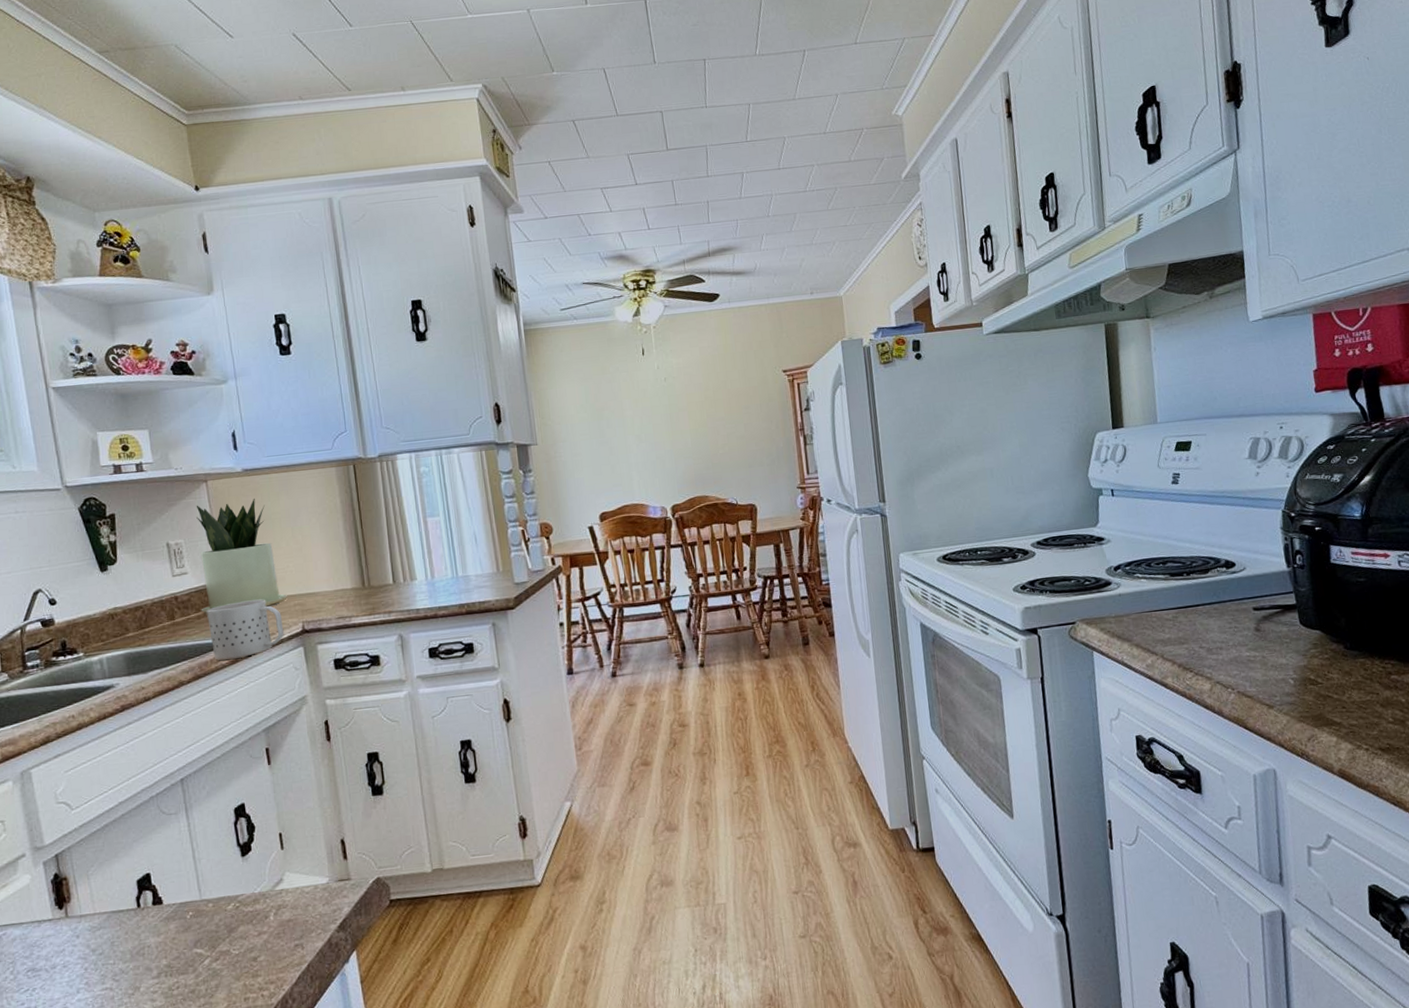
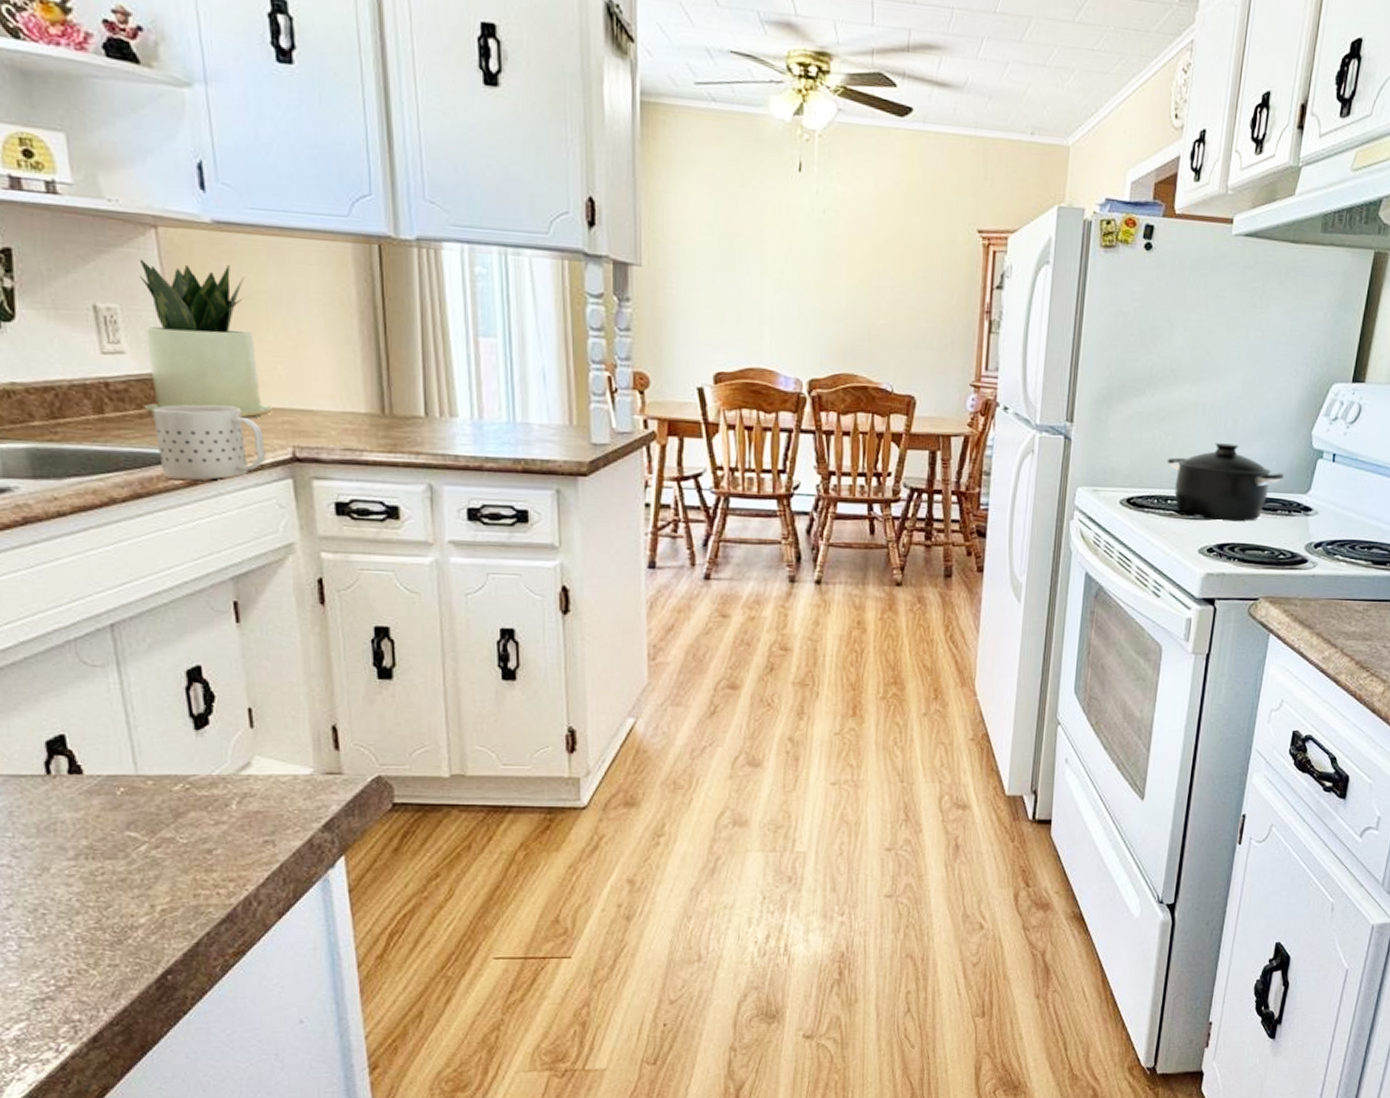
saucepan: none [969,496,1074,561] -> present [1167,443,1285,521]

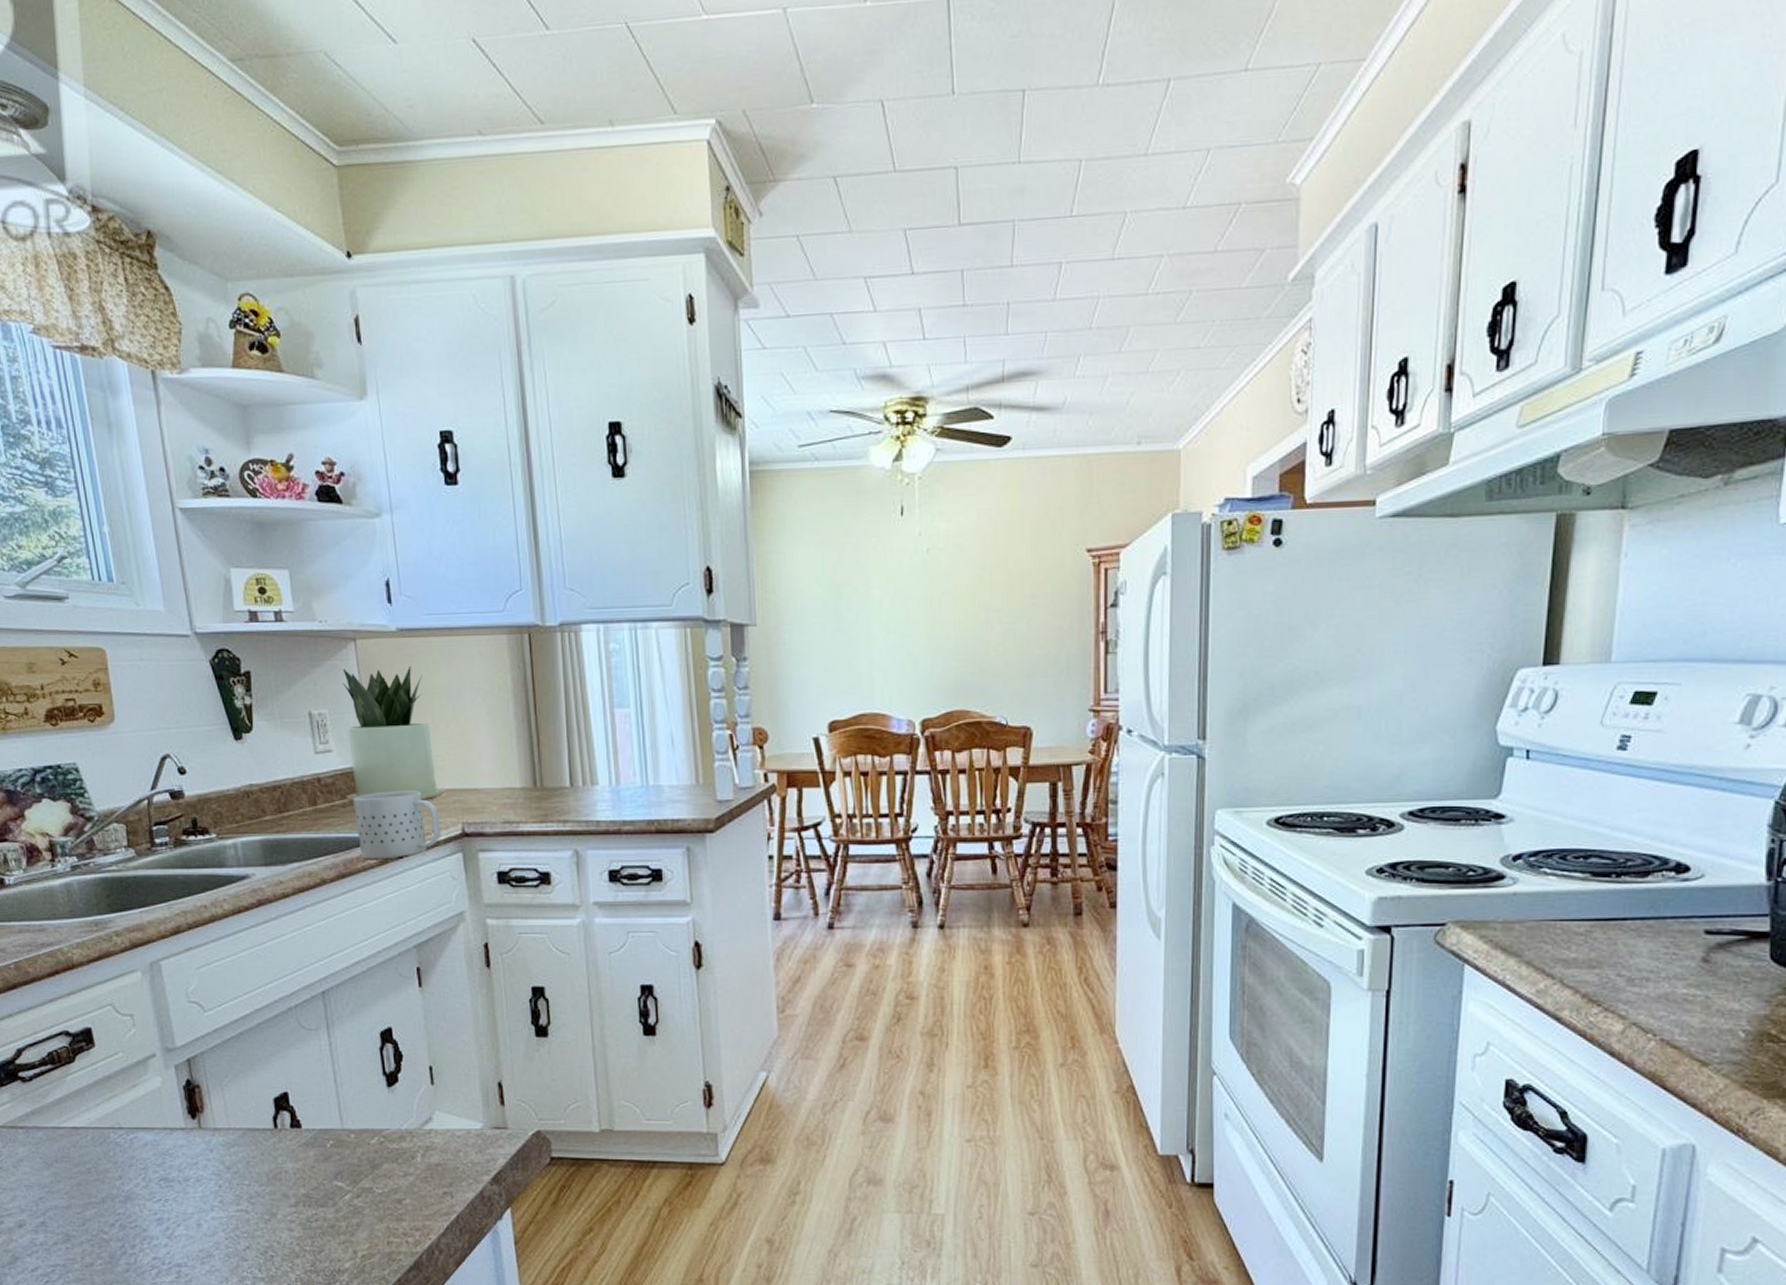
saucepan: present [1167,443,1285,521] -> none [1319,748,1466,835]

